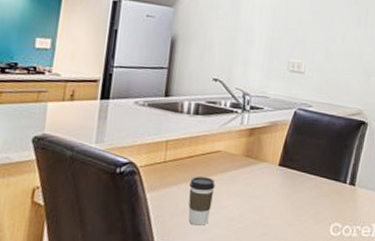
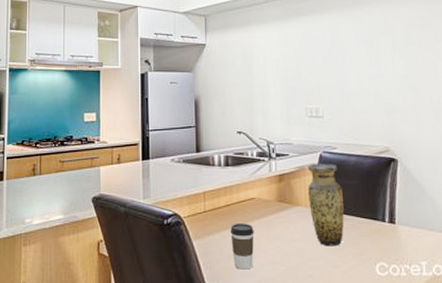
vase: none [276,120,311,205] -> present [307,164,344,246]

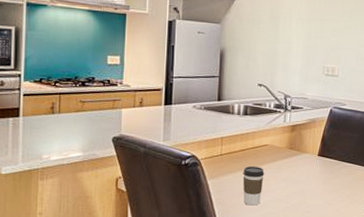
vase: present [307,164,344,246] -> none [315,117,346,188]

